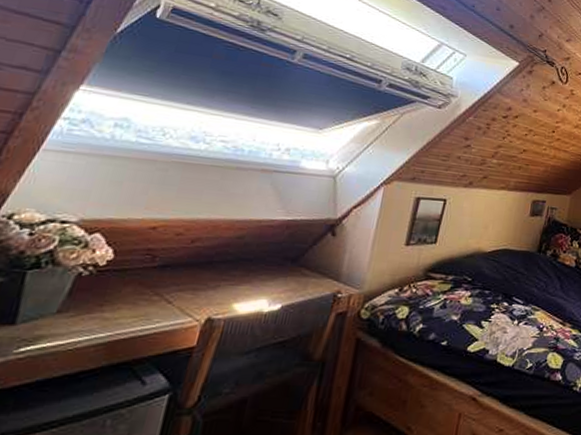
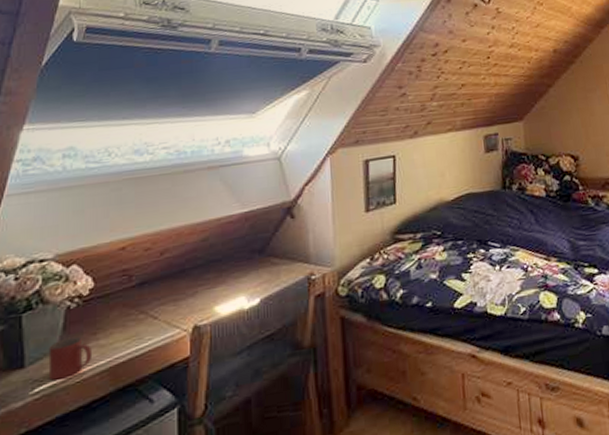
mug: none [38,303,94,344] -> present [48,336,93,381]

